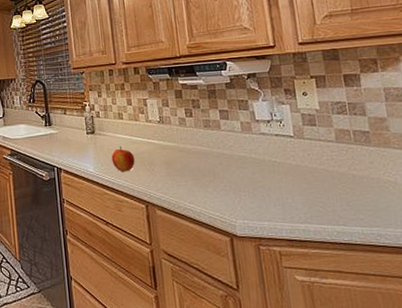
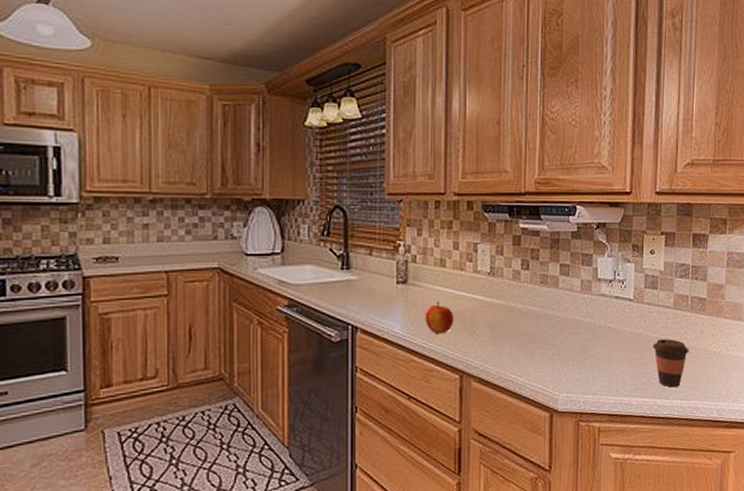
coffee cup: none [320,170,361,215] -> present [652,339,689,388]

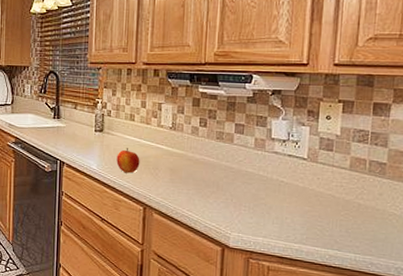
coffee cup: present [652,339,689,388] -> none [325,196,366,242]

